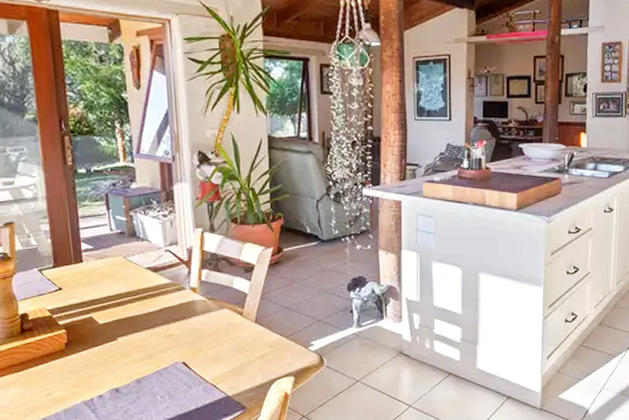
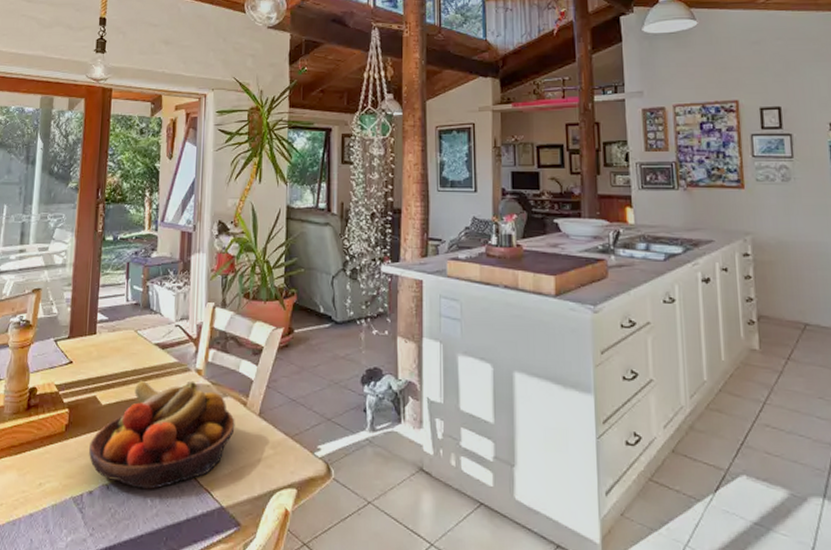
fruit bowl: none [93,297,234,390] -> present [89,380,235,490]

